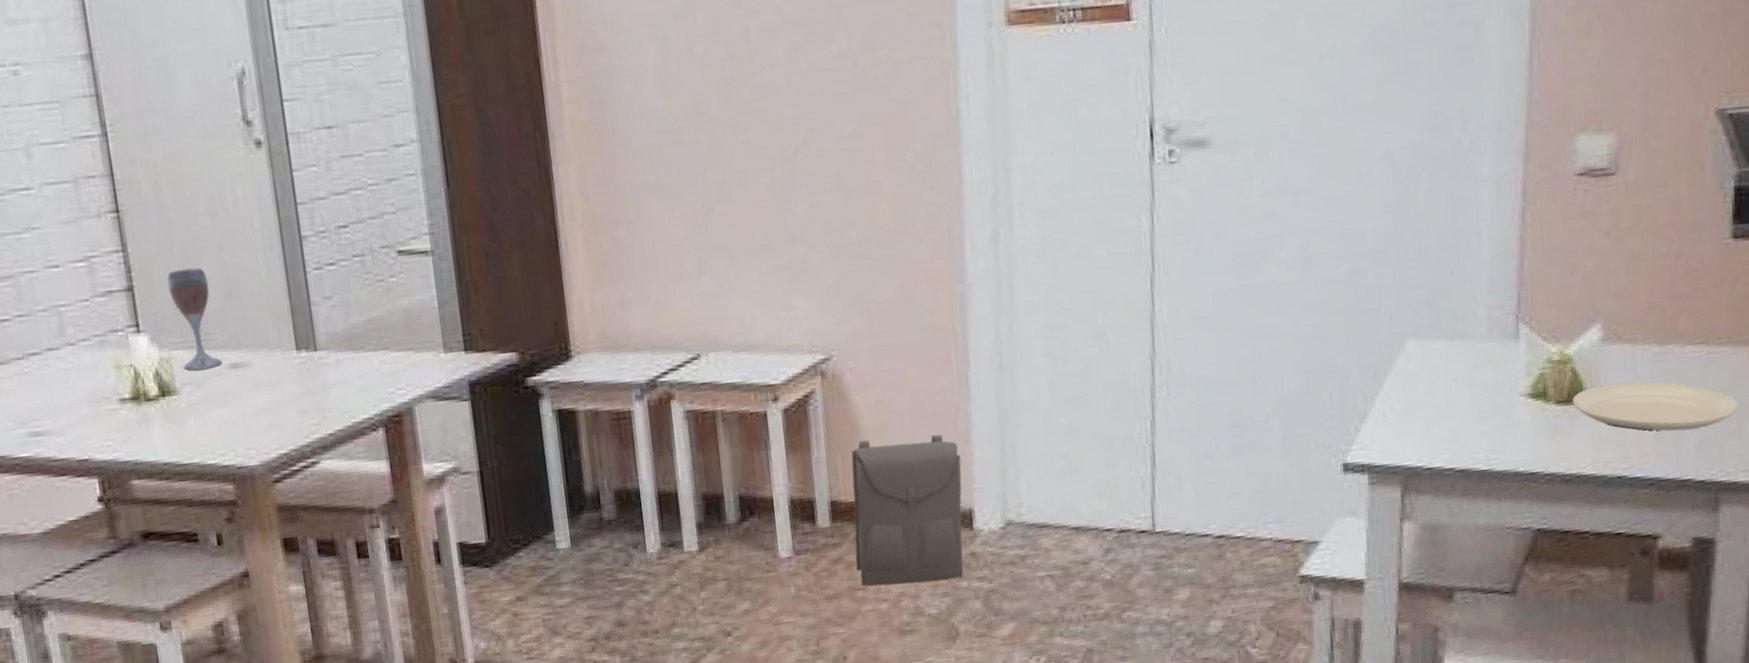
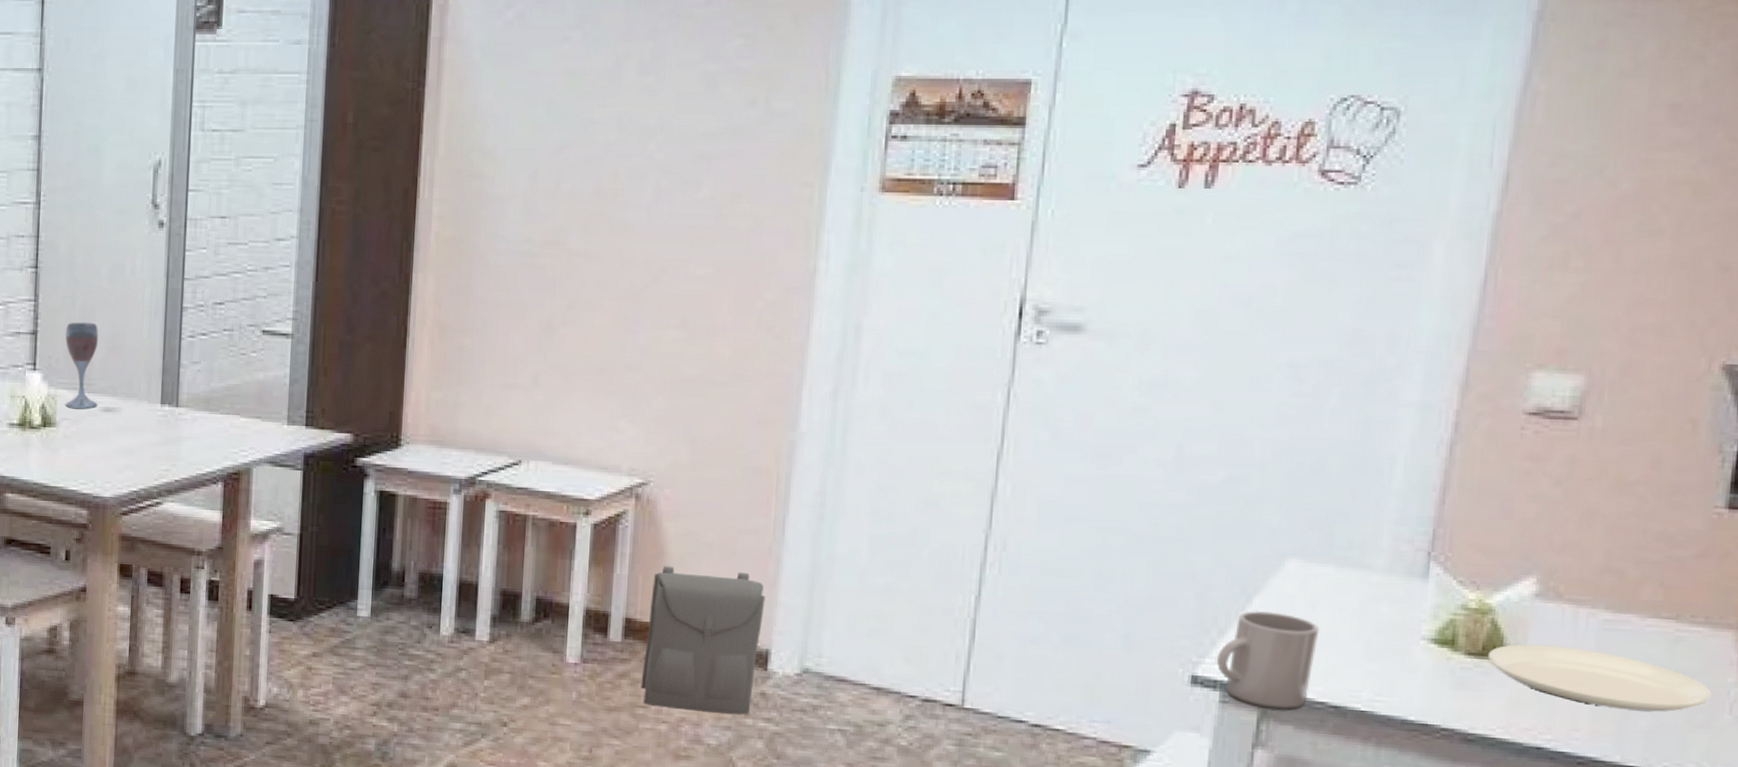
cup: none [1361,391,1441,484] -> present [1216,610,1320,711]

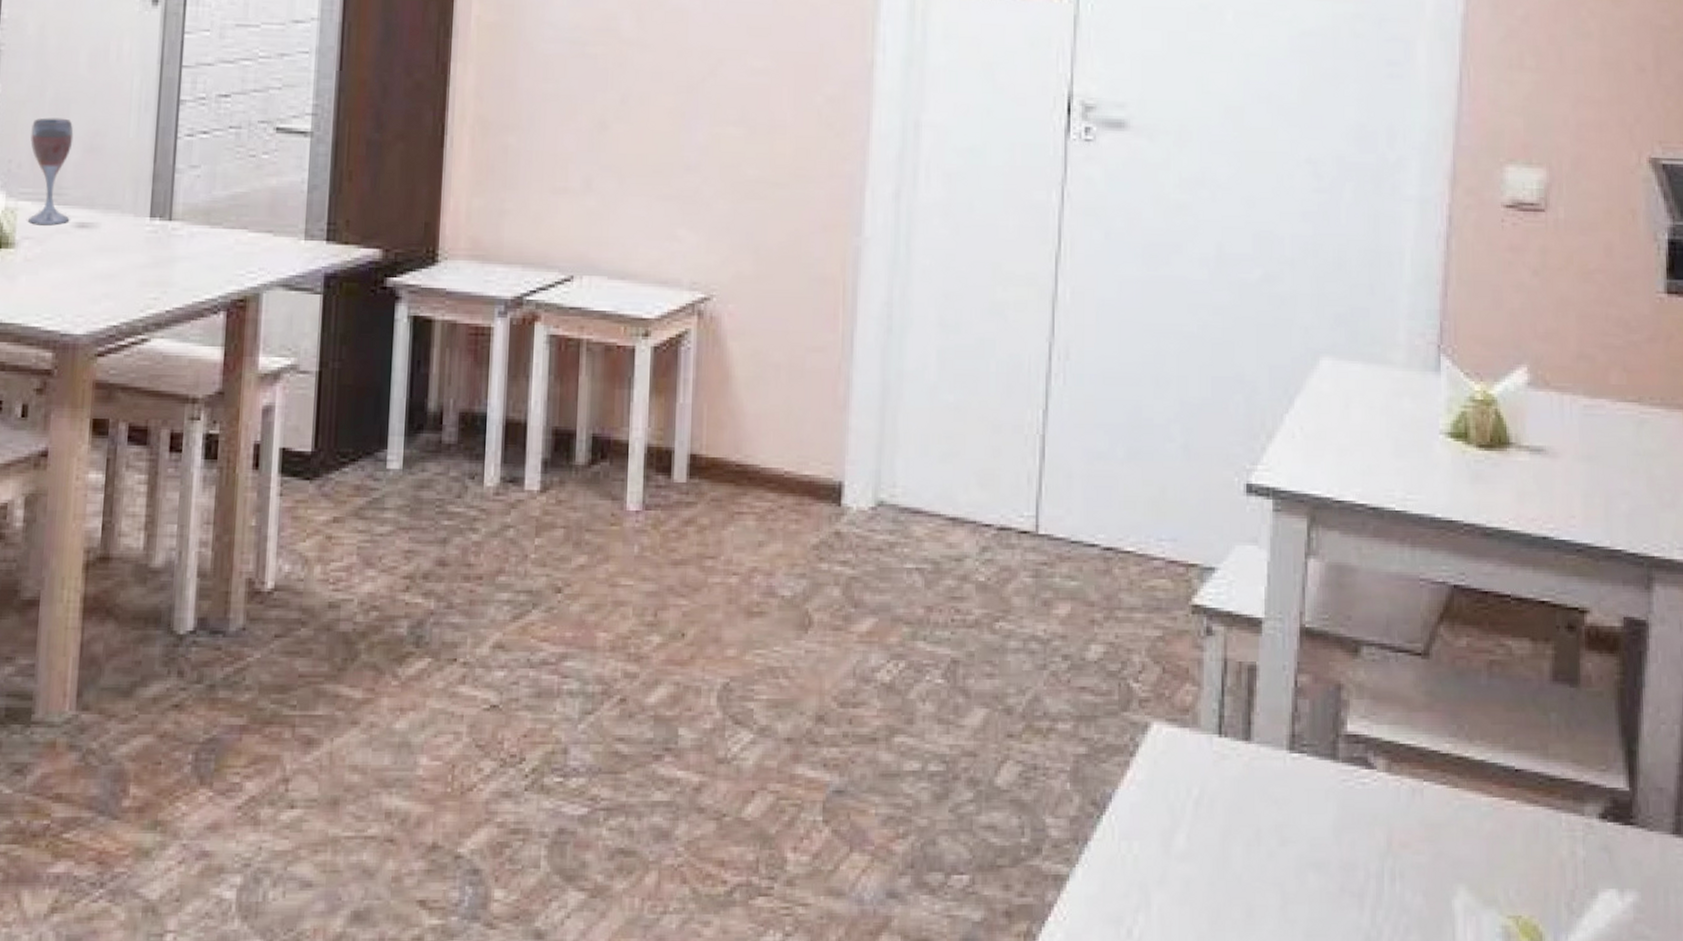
backpack: present [641,566,765,715] -> none [709,392,836,559]
cup: present [1216,610,1320,711] -> none [1267,411,1354,516]
plate: present [1487,644,1713,712] -> none [1495,433,1674,494]

